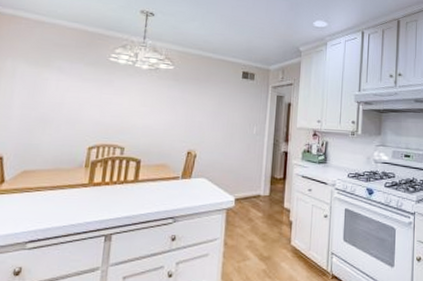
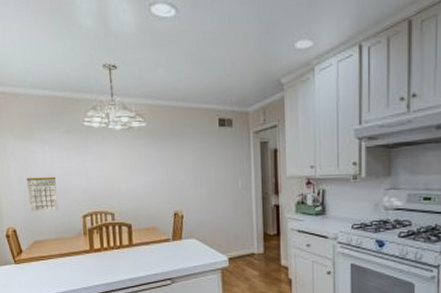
calendar: none [27,103,67,140] -> present [26,176,58,212]

